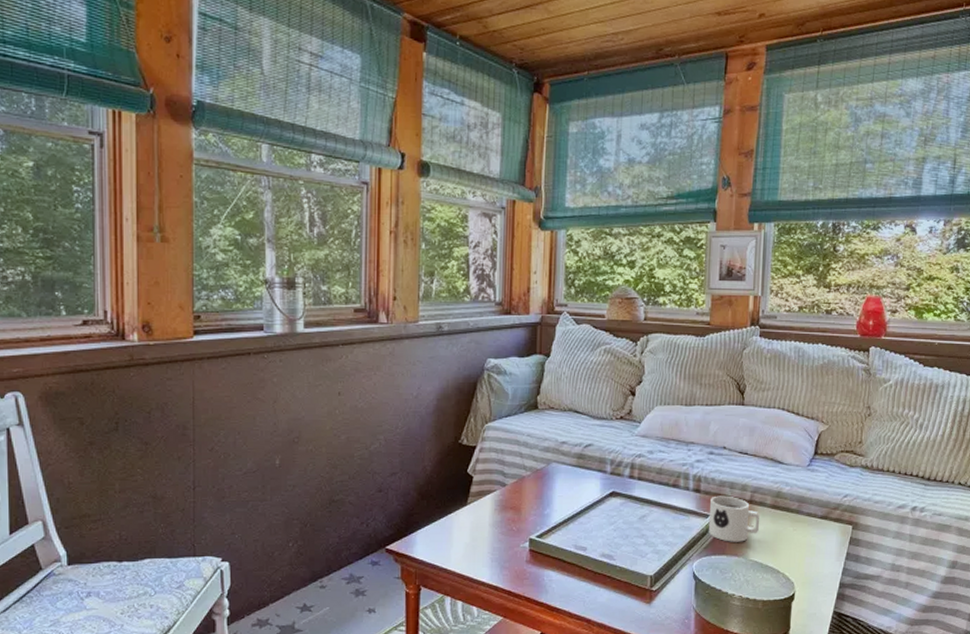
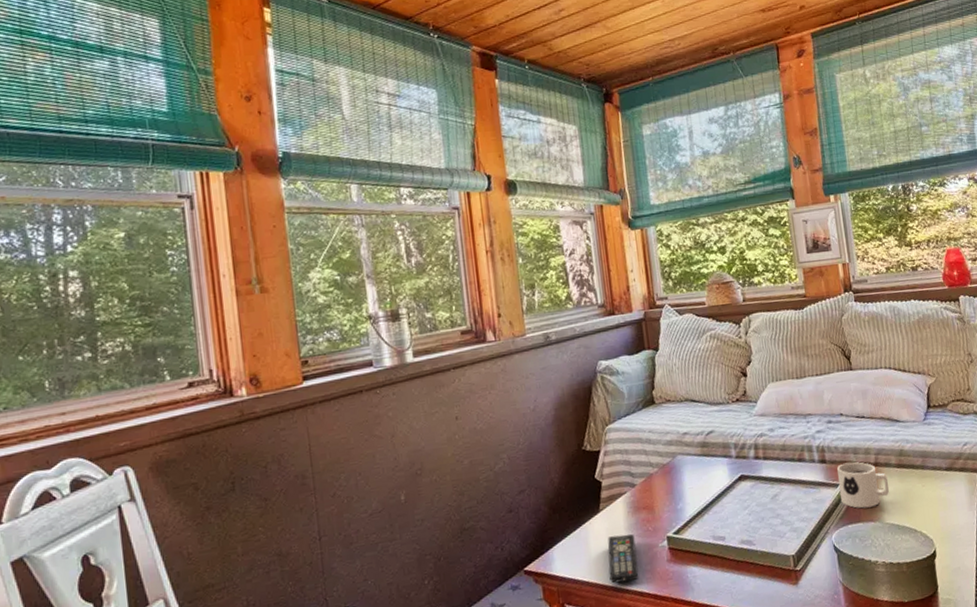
remote control: none [467,530,498,576] -> present [607,534,639,583]

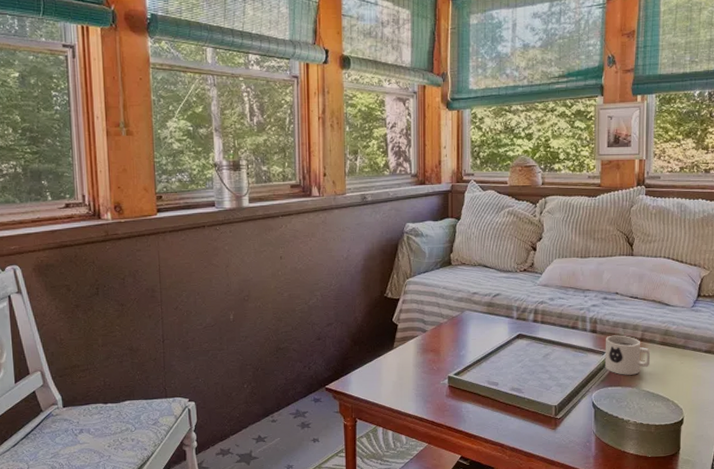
remote control: present [607,534,639,583] -> none [396,370,421,409]

